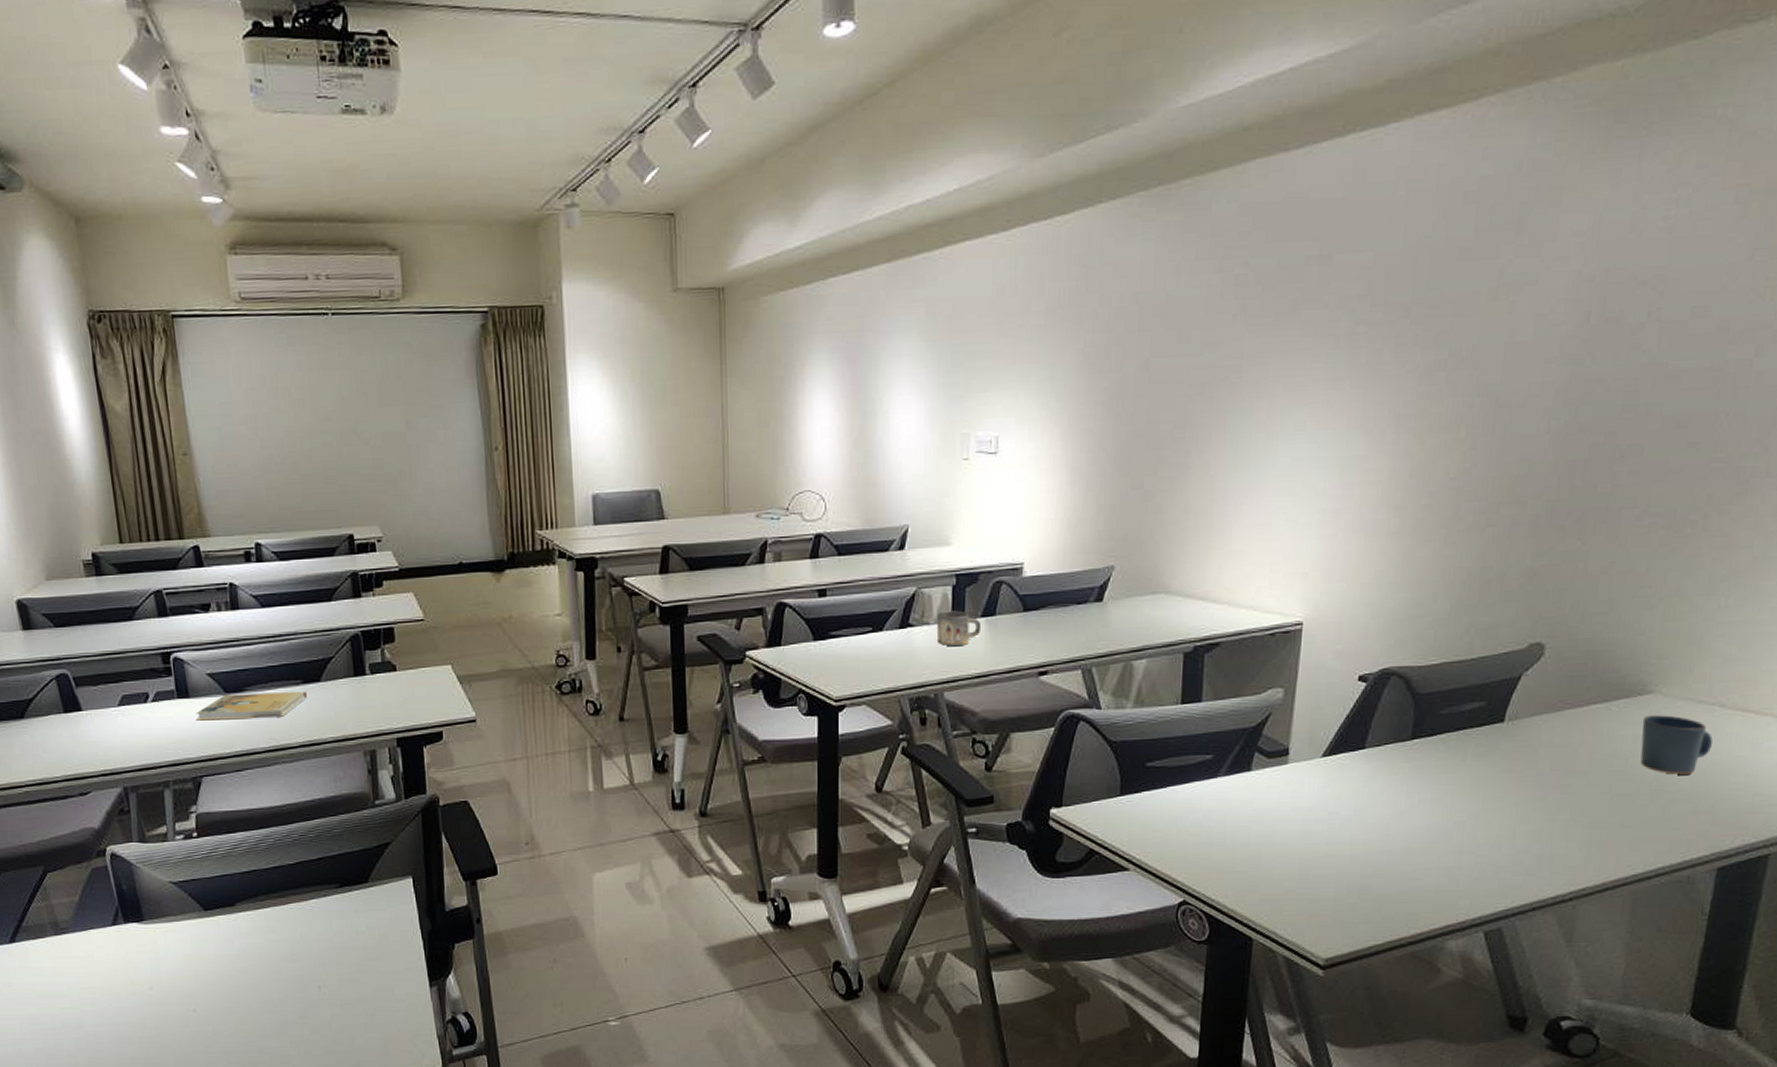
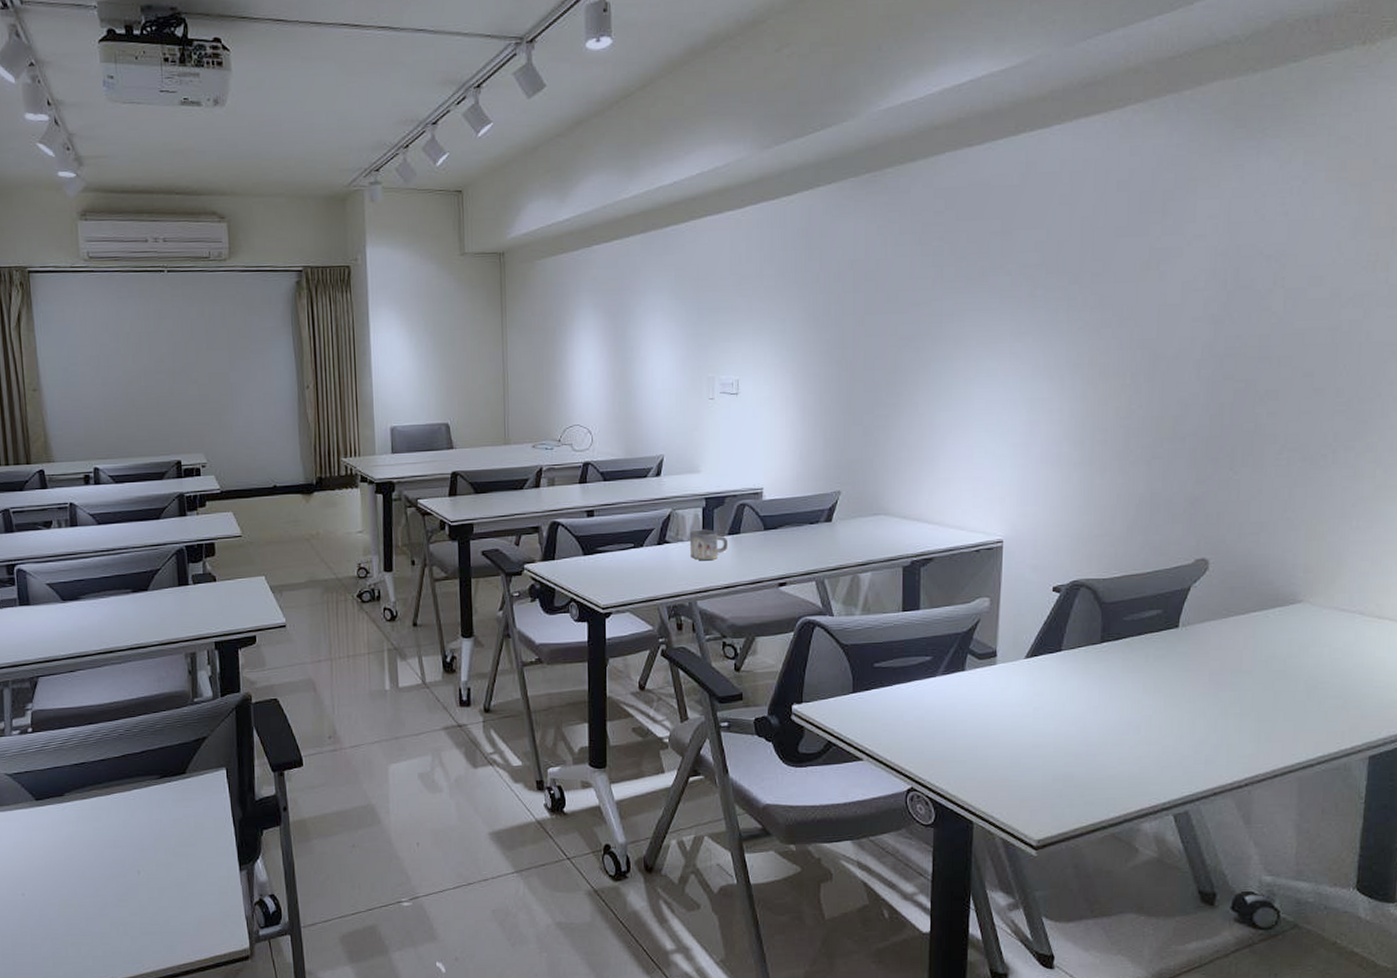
book: present [196,692,307,721] -> none [35,600,136,626]
mug: present [1640,715,1713,775] -> none [1295,621,1356,674]

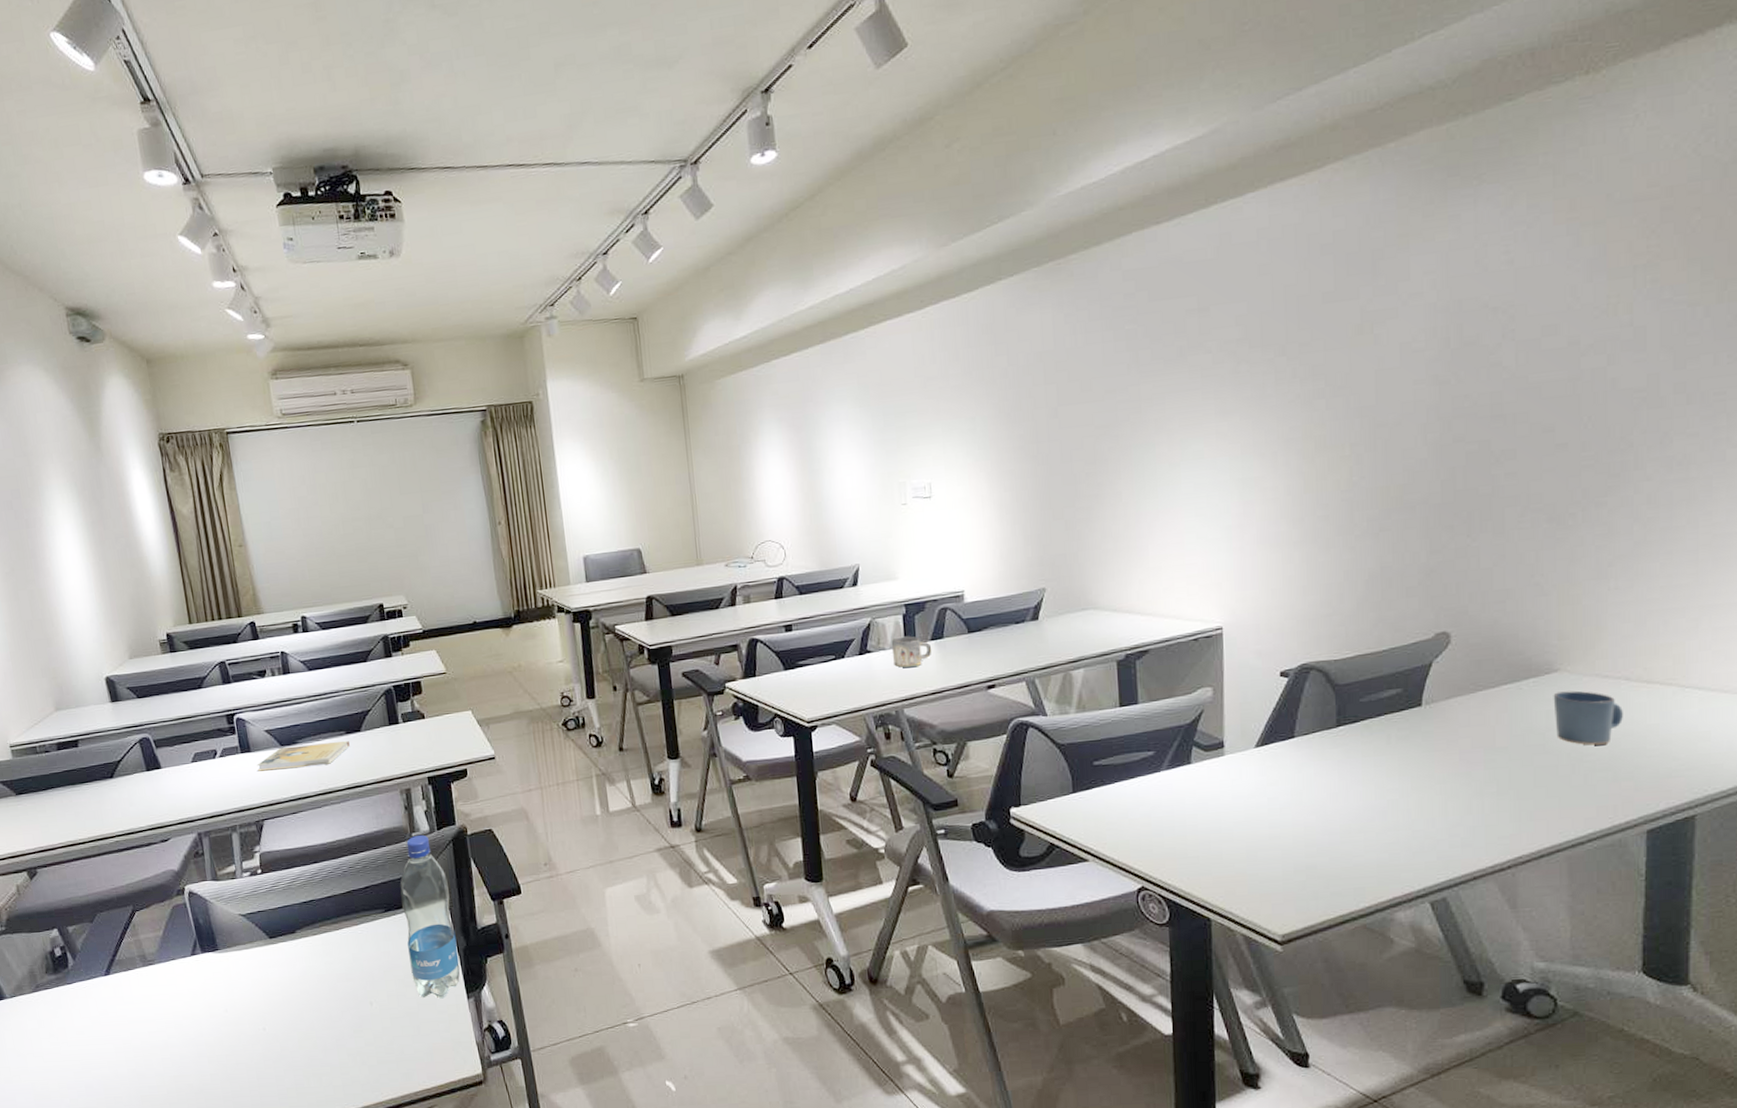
book: none [35,600,136,626] -> present [257,741,350,772]
bottle: none [177,700,234,870] -> present [400,834,460,999]
mug: none [1295,621,1356,674] -> present [1553,690,1623,746]

